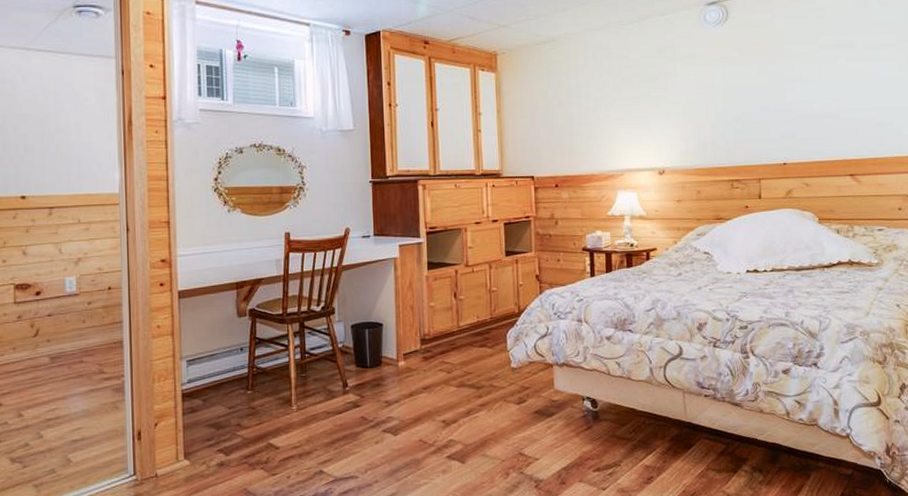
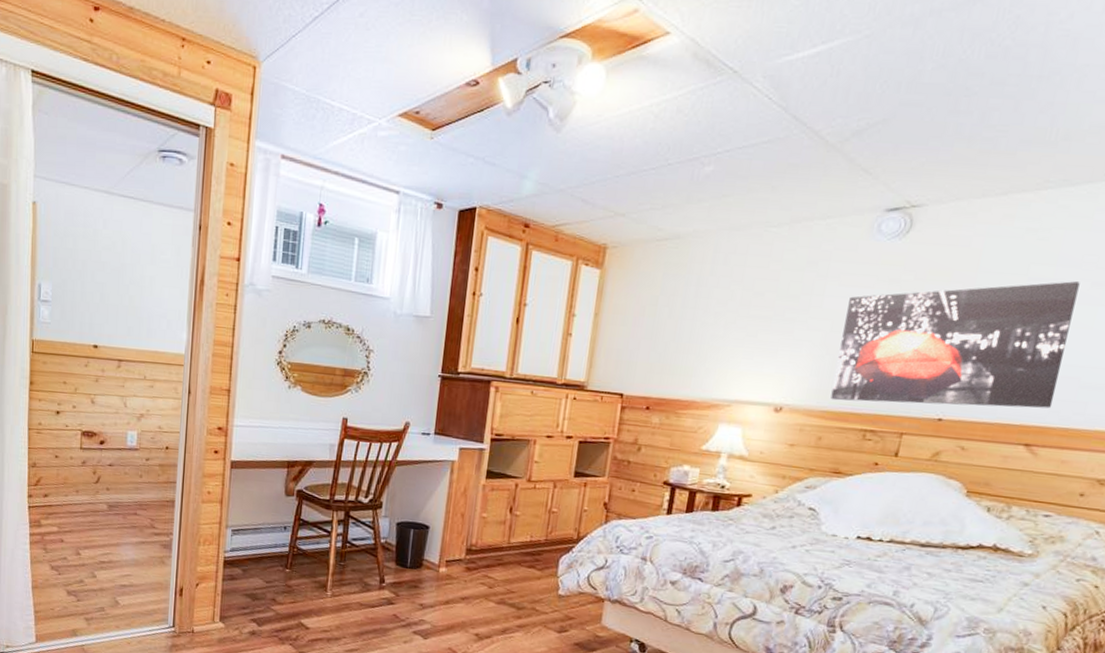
wall art: none [696,45,861,159] -> present [830,281,1080,409]

